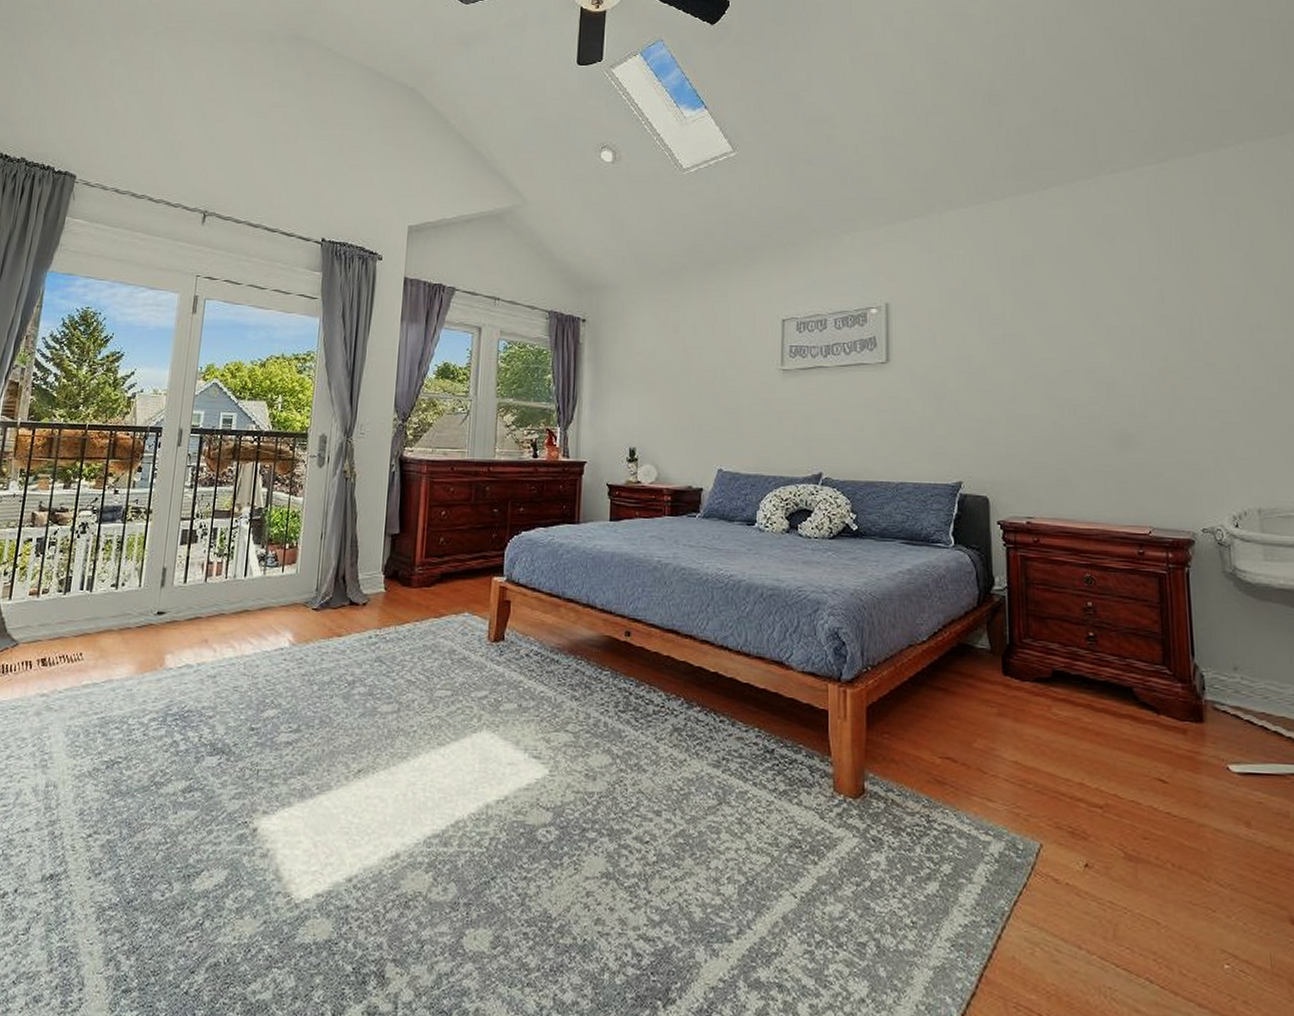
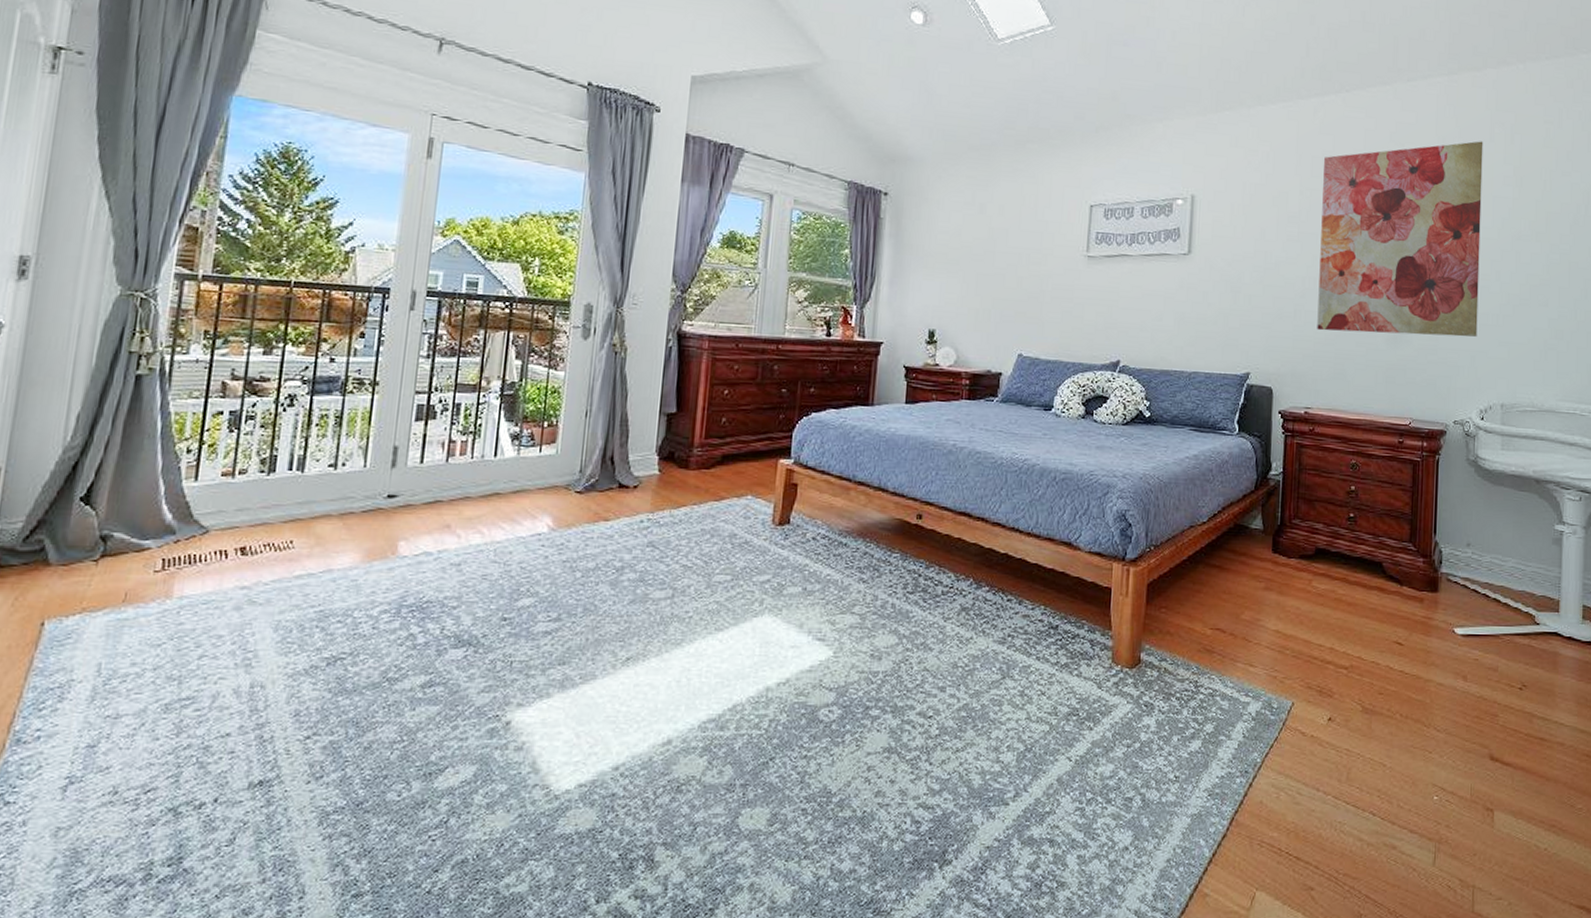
wall art: none [1025,228,1220,437] -> present [1317,141,1483,337]

